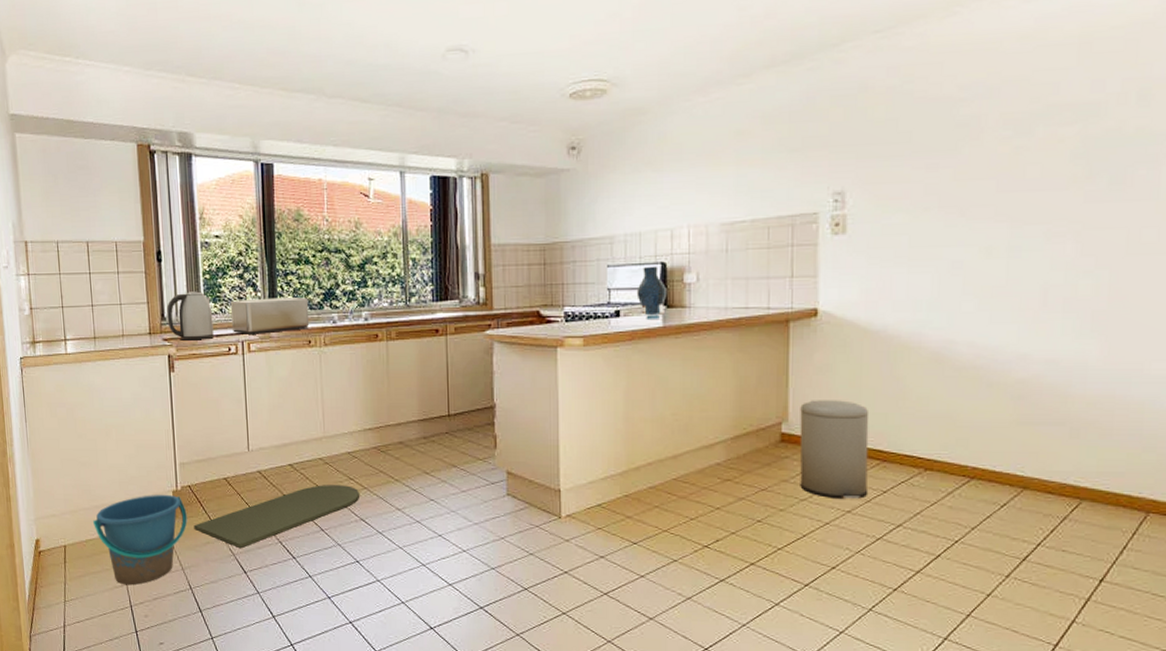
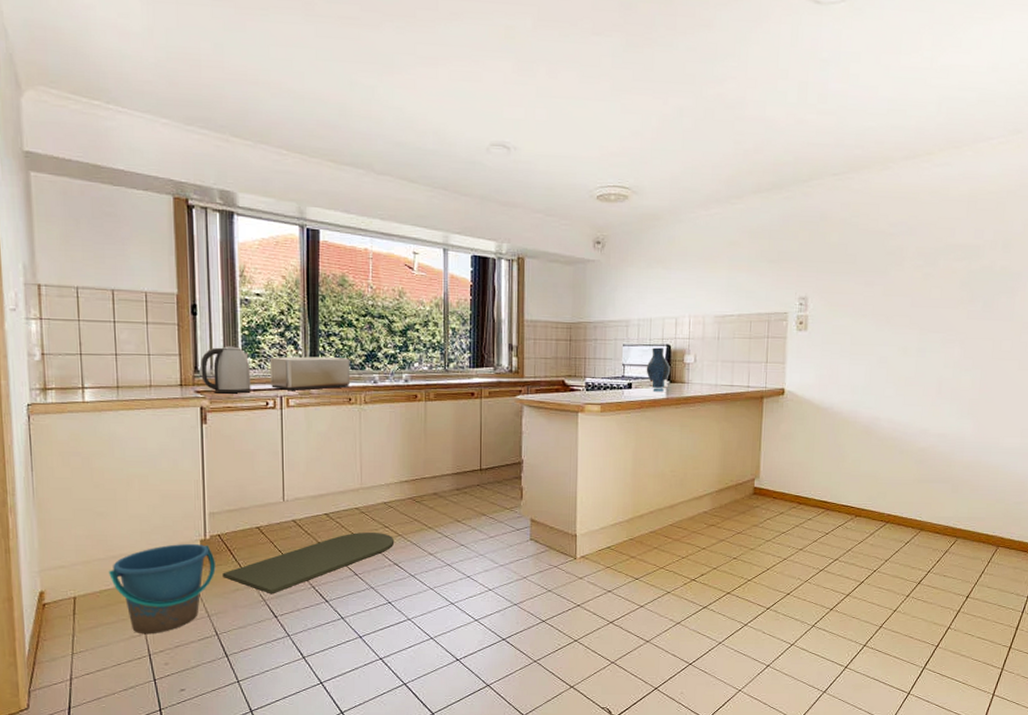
pedal bin: present [799,400,870,500] -> none [766,461,819,540]

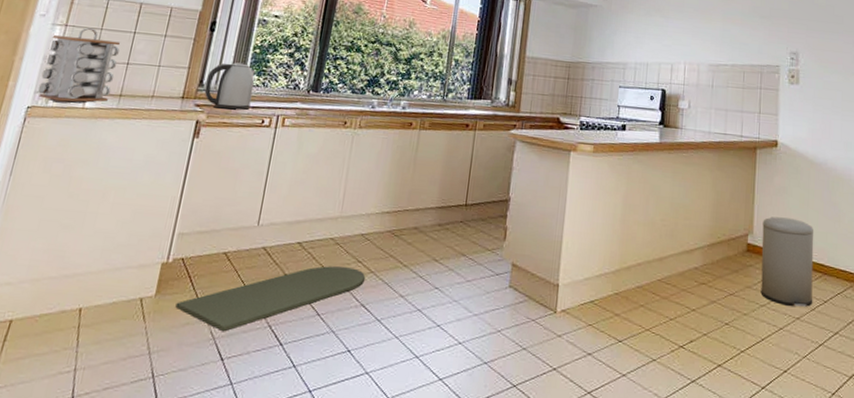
spice rack: none [29,319,107,398] -> present [37,27,121,103]
bucket: present [109,543,216,634] -> none [55,266,173,371]
toaster: present [269,356,351,390] -> none [270,76,353,111]
vase: present [646,347,671,393] -> none [640,91,665,136]
pedal bin: none [766,461,819,540] -> present [760,216,814,308]

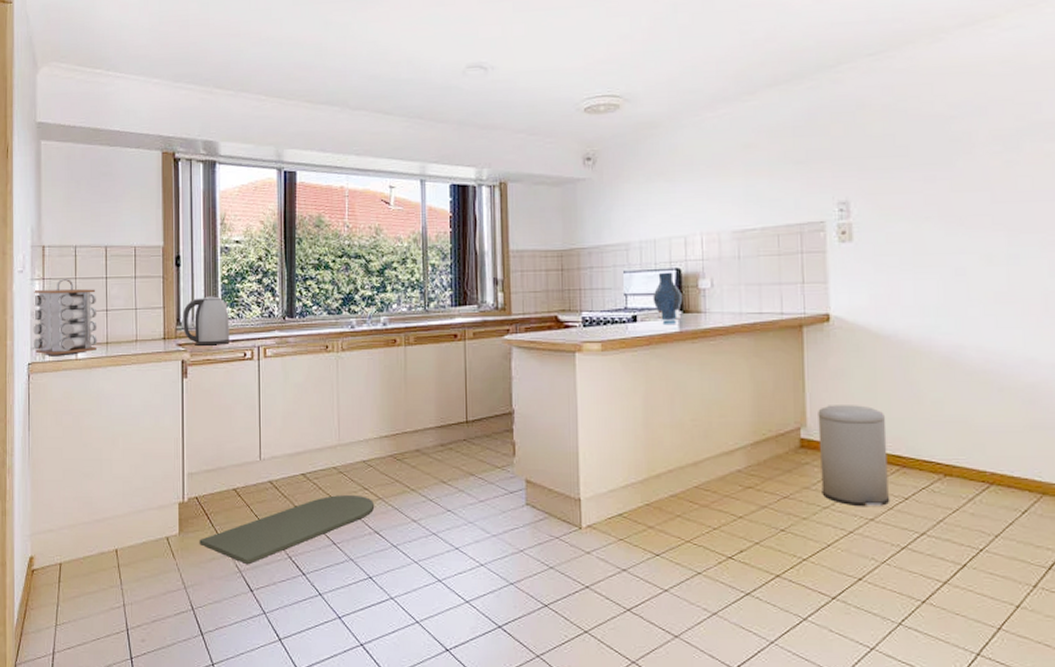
vase: none [640,91,665,136] -> present [653,272,683,326]

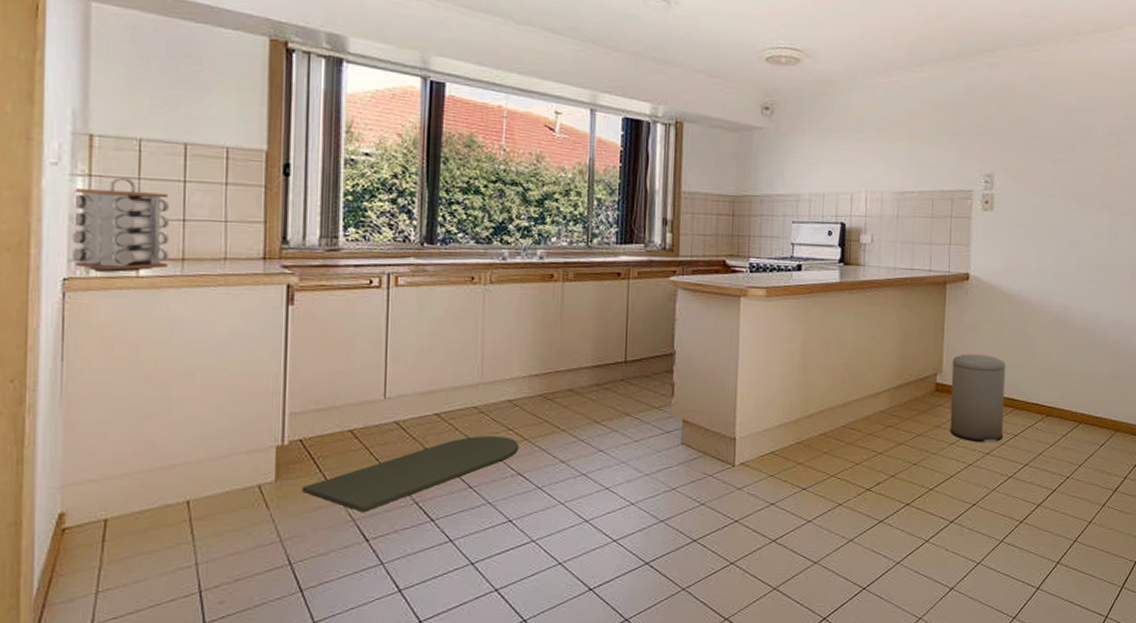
kettle: present [183,296,230,347] -> none [290,213,353,271]
vase: present [653,272,683,326] -> none [817,225,845,276]

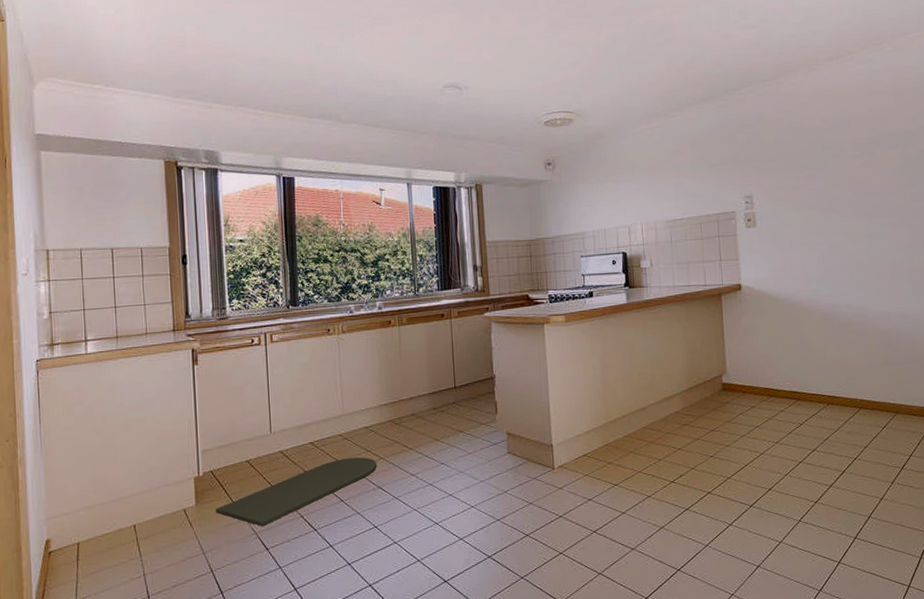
spice rack: present [71,176,170,271] -> none [38,279,107,352]
pedal bin: present [950,354,1006,443] -> none [735,354,789,433]

